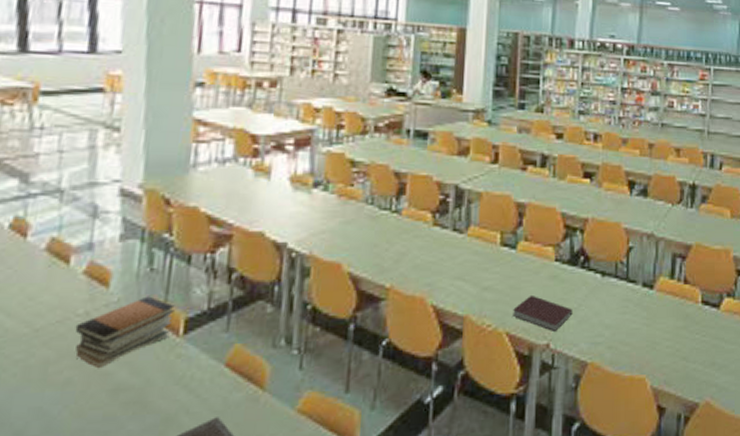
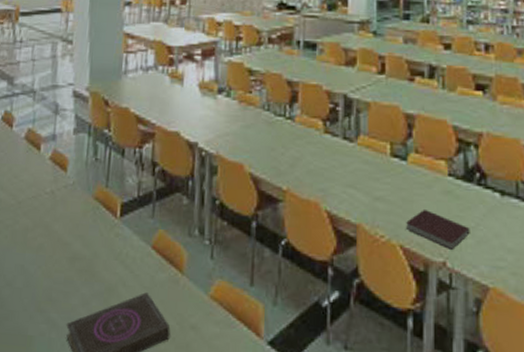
book stack: present [75,296,175,369] -> none [44,181,114,239]

